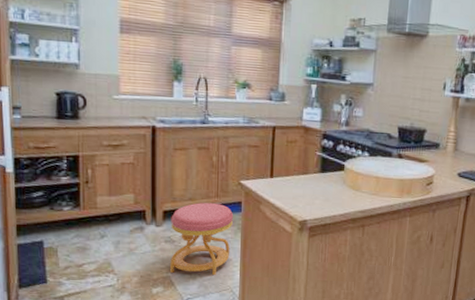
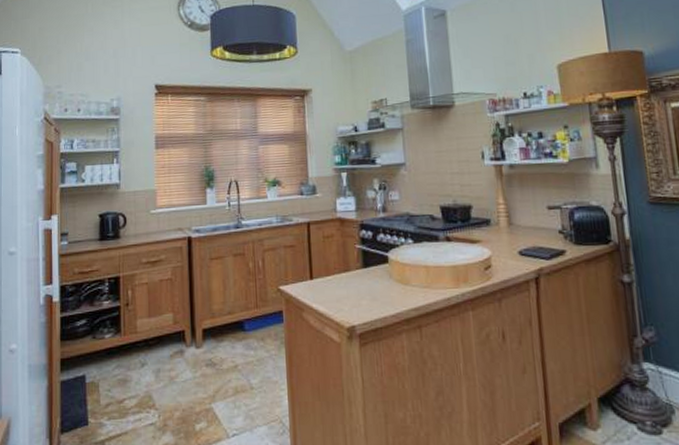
stool: present [169,203,234,276] -> none [211,315,276,404]

